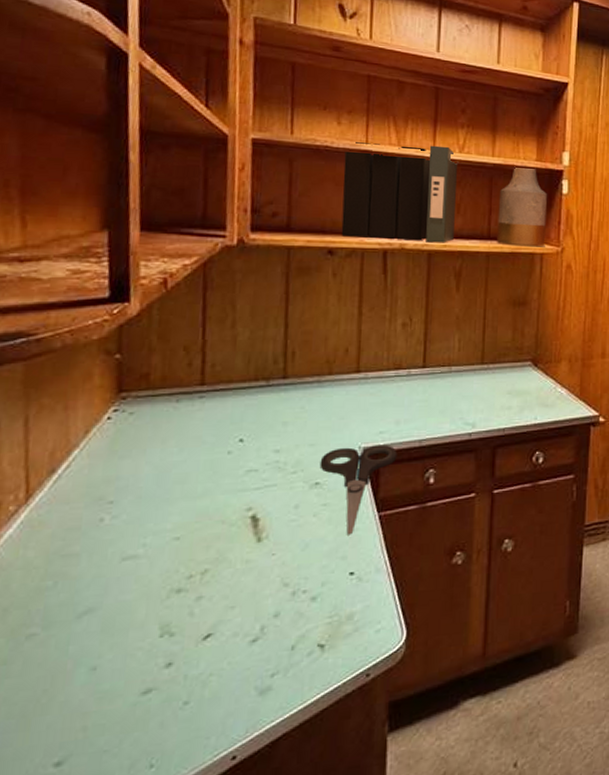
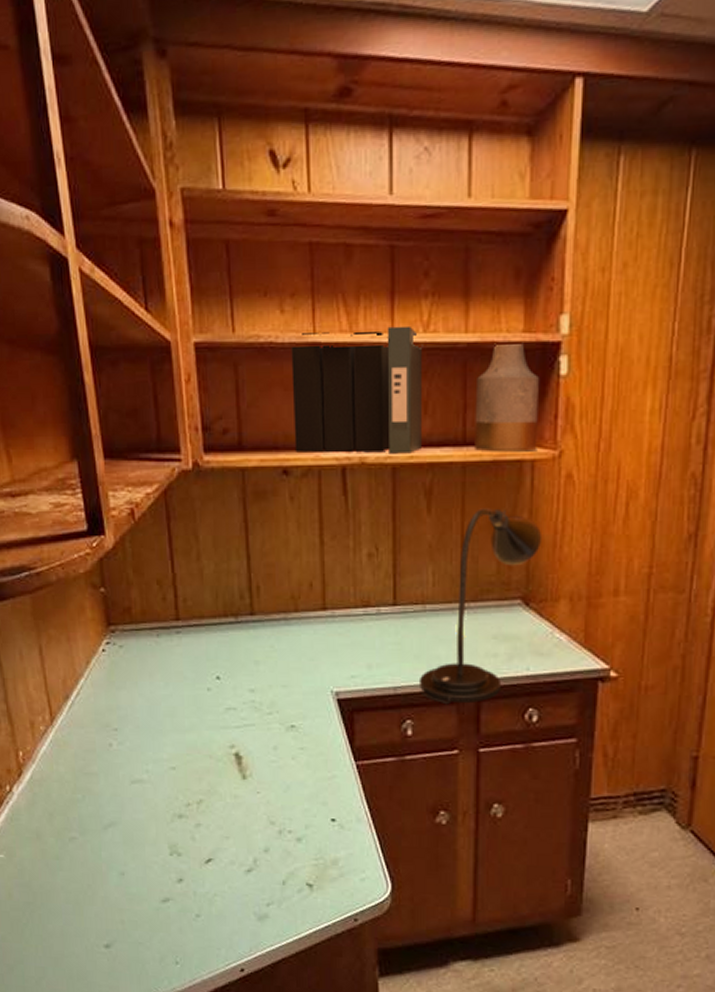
scissors: present [320,445,398,535] -> none [293,690,371,782]
desk lamp: none [443,288,548,453] -> present [420,508,543,705]

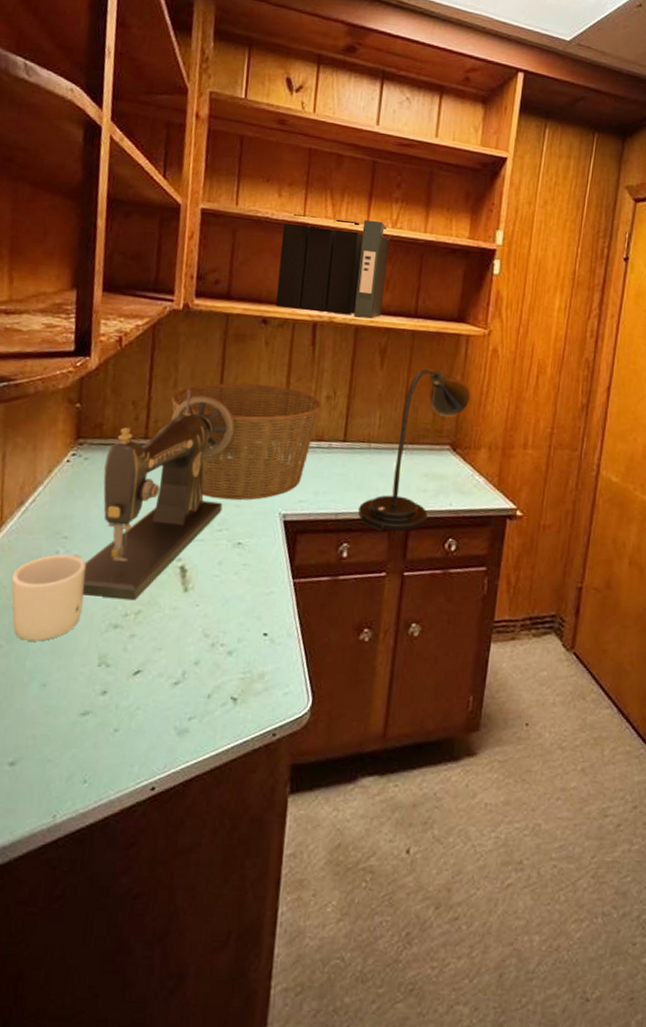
mug: none [72,745,145,833] -> present [11,554,87,641]
sewing machine: none [138,559,270,789] -> present [82,388,235,600]
basket: none [197,548,362,680] -> present [171,383,321,500]
vase: present [475,340,540,452] -> none [423,242,479,329]

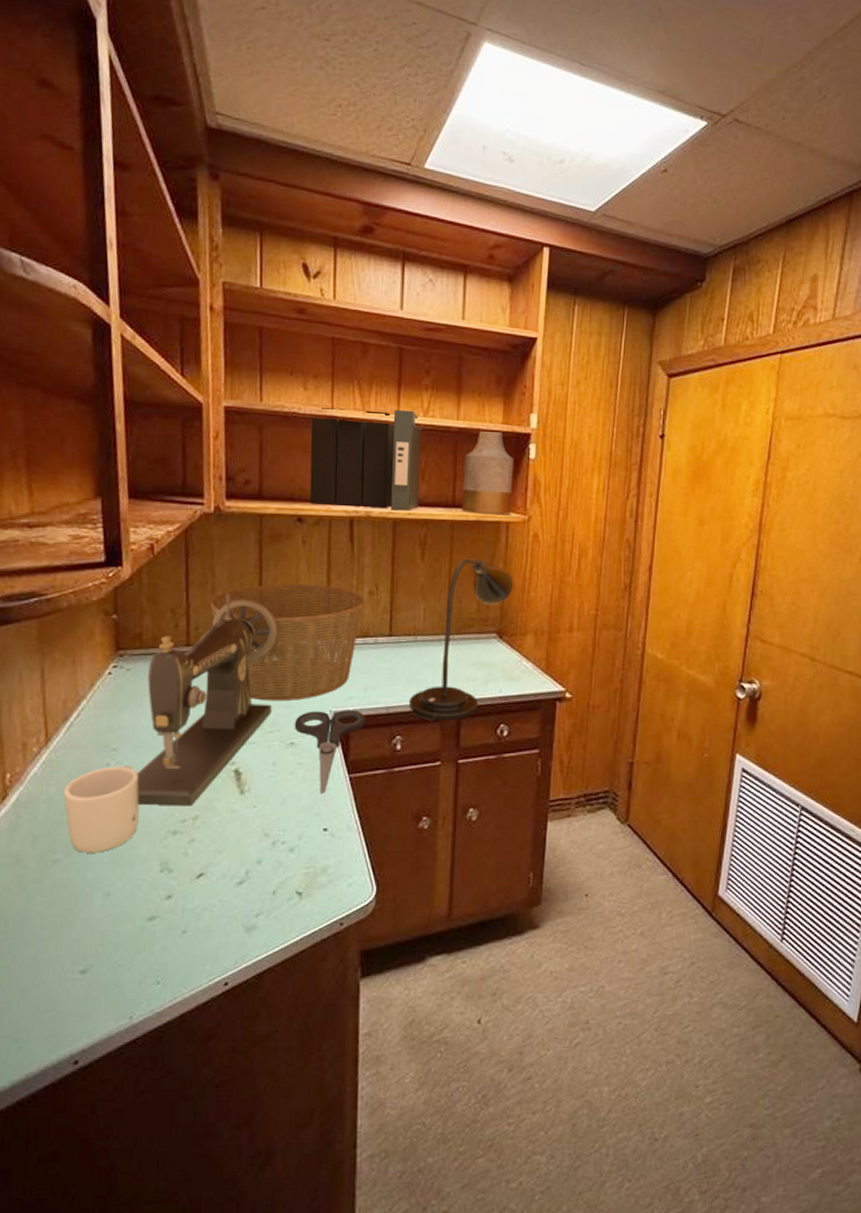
scissors: none [243,512,315,597] -> present [294,710,366,794]
vase: none [423,242,479,329] -> present [462,429,515,516]

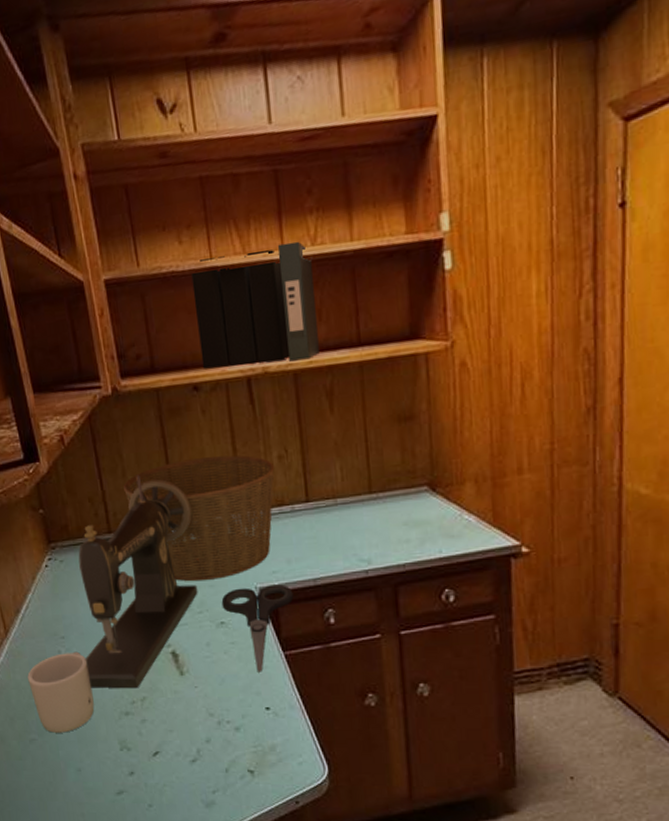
desk lamp: present [409,558,514,722] -> none [337,402,443,592]
vase: present [462,429,515,516] -> none [364,243,430,350]

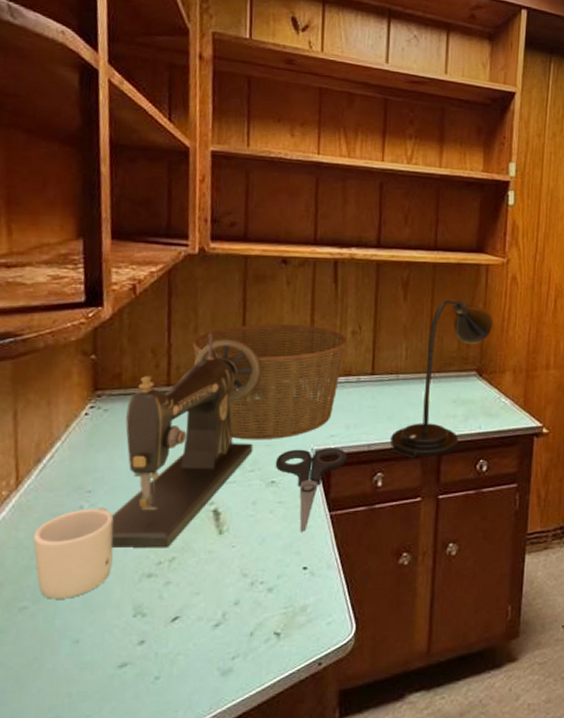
books: present [191,250,290,369] -> none [294,154,380,251]
binder: present [277,241,319,362] -> none [375,156,407,254]
desk lamp: none [337,402,443,592] -> present [390,299,494,459]

